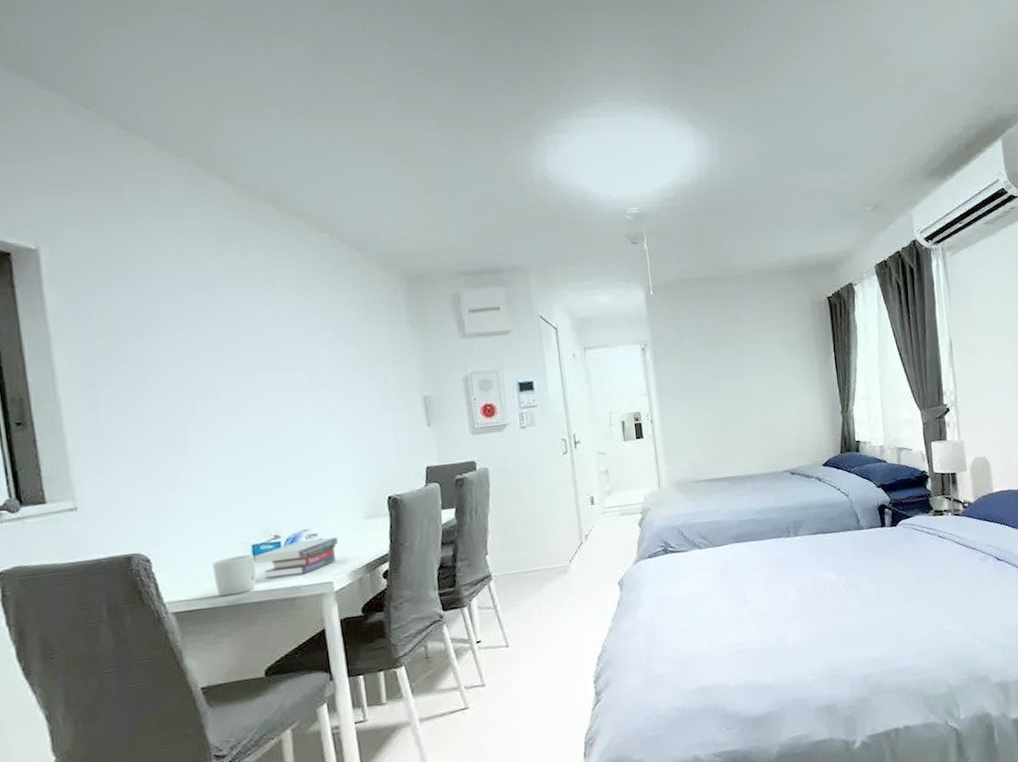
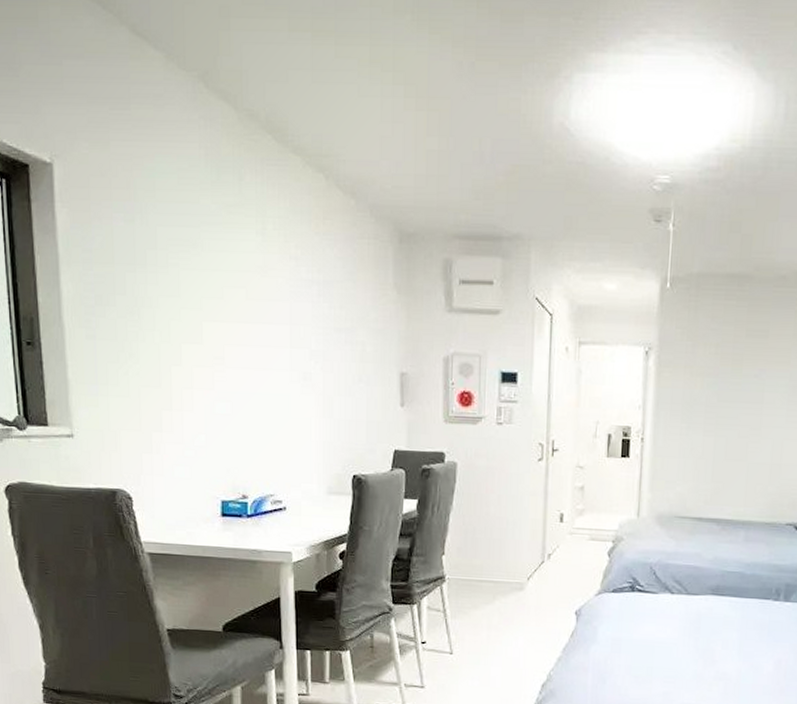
mug: present [212,554,257,596] -> none [184,508,223,547]
books: present [254,537,338,579] -> none [222,505,300,540]

